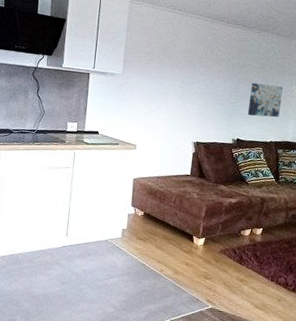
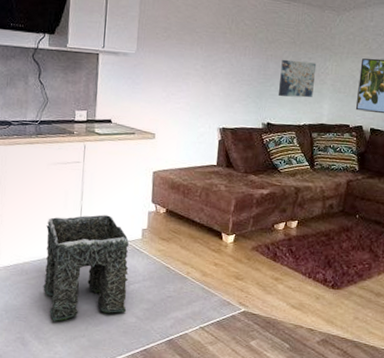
stone arch: none [34,214,110,307] -> present [43,215,129,321]

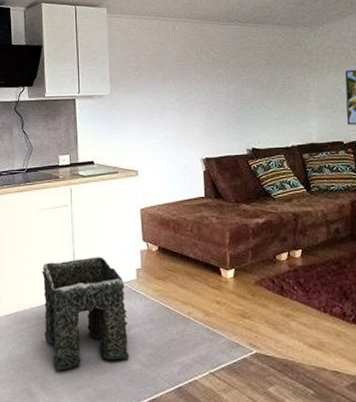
wall art: present [277,59,317,98] -> none [258,81,297,120]

